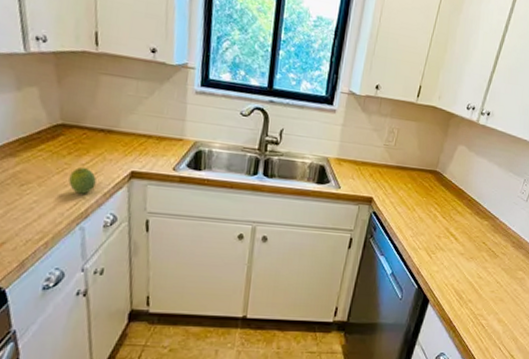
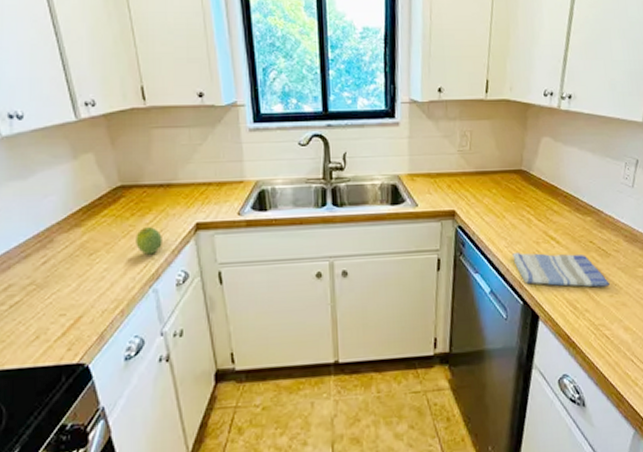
dish towel: none [415,243,493,283] -> present [511,253,610,288]

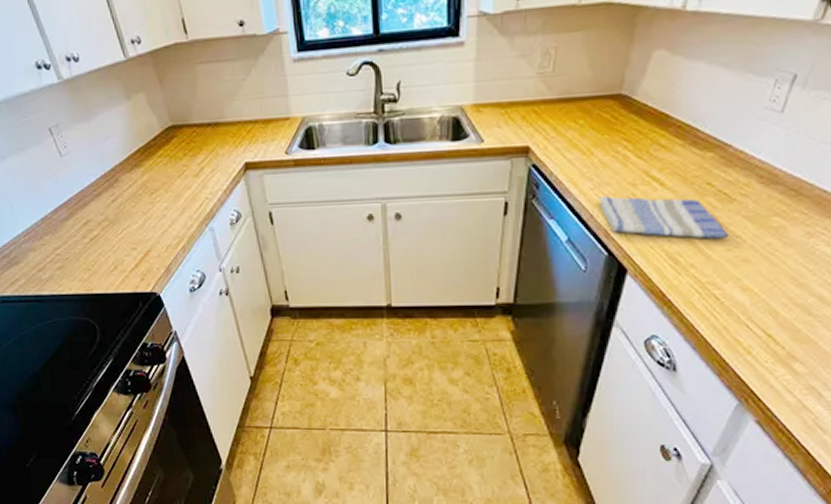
fruit: present [136,227,162,255] -> none [189,167,215,194]

